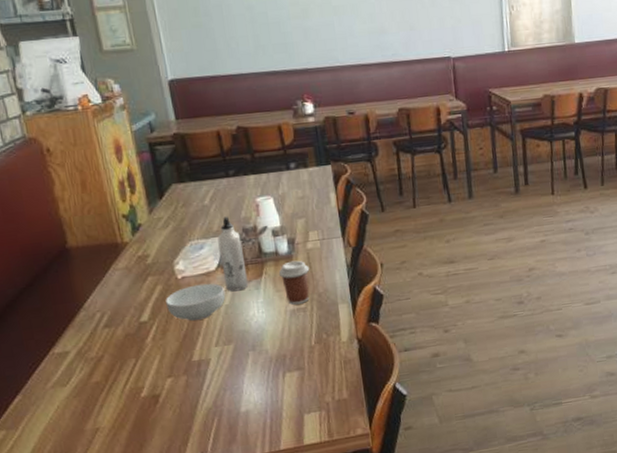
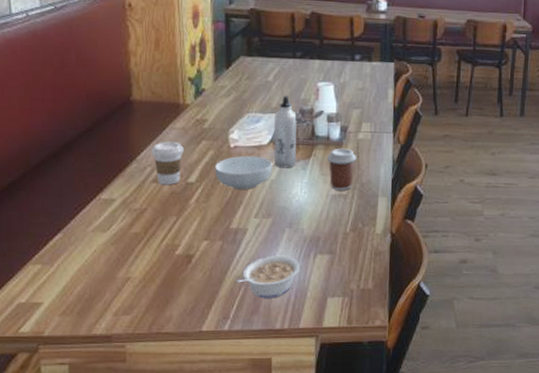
coffee cup: none [97,282,133,329] -> present [151,141,184,186]
legume: none [206,379,271,427] -> present [234,255,299,298]

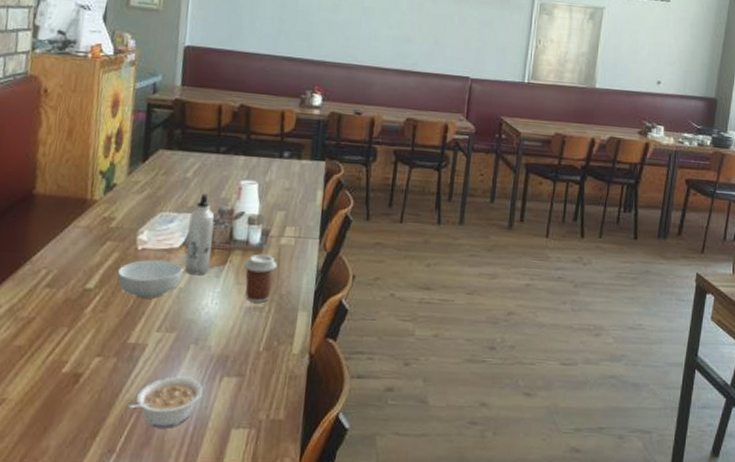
coffee cup: present [151,141,184,186] -> none [48,240,86,291]

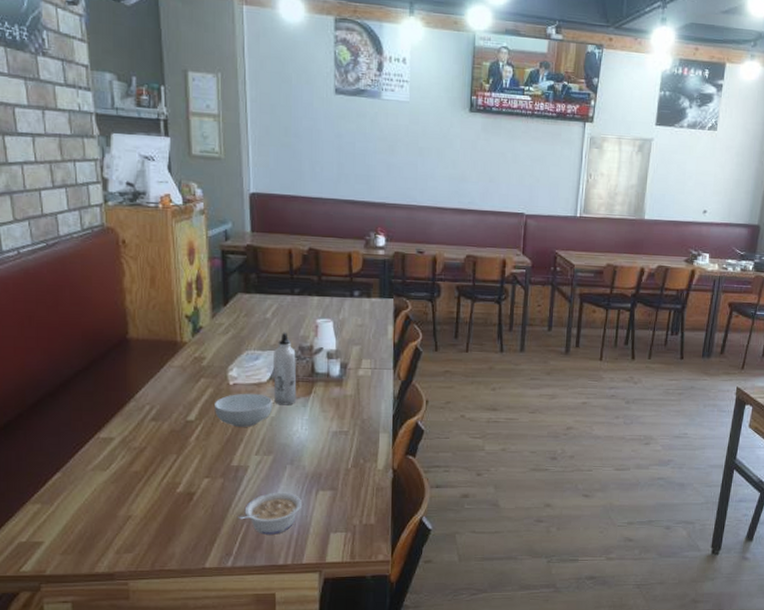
coffee cup: present [244,254,278,303] -> none [328,384,358,427]

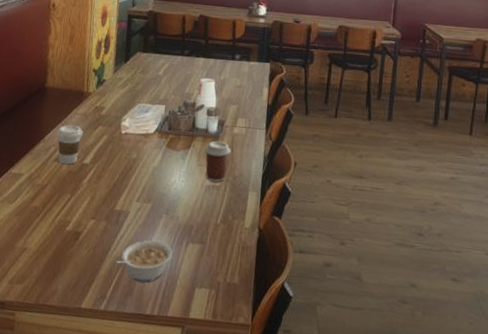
coffee cup: none [150,379,182,424] -> present [56,124,83,165]
cereal bowl: present [215,393,273,427] -> none [106,142,157,174]
water bottle: present [273,332,297,405] -> none [158,88,181,157]
coffee cup: none [328,384,358,427] -> present [205,140,232,182]

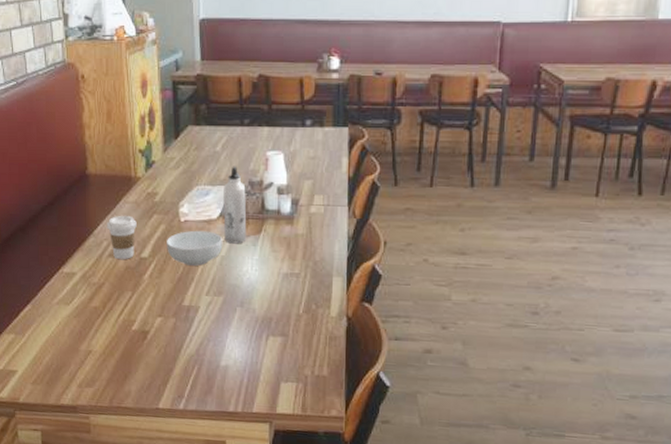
cereal bowl: none [106,142,157,174] -> present [167,230,223,266]
legume: present [114,239,173,283] -> none [188,335,252,380]
water bottle: none [158,88,181,157] -> present [223,166,247,244]
coffee cup: present [205,140,232,182] -> none [278,222,310,269]

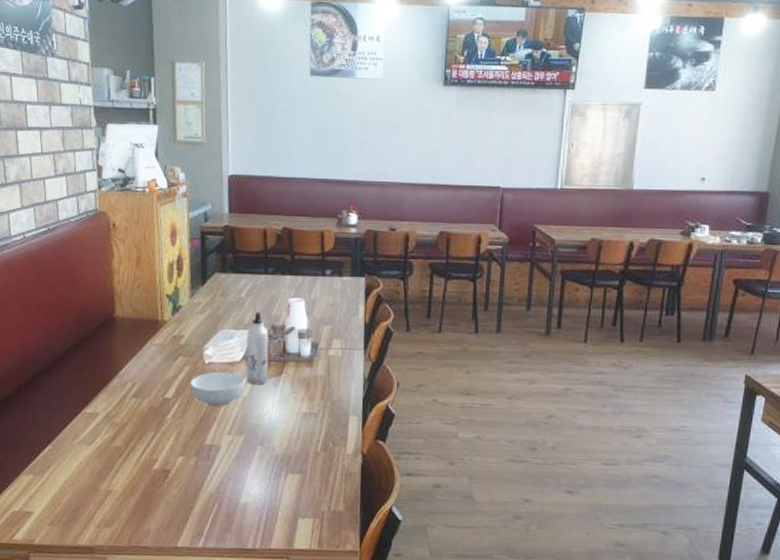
coffee cup: present [107,215,137,260] -> none [132,357,162,401]

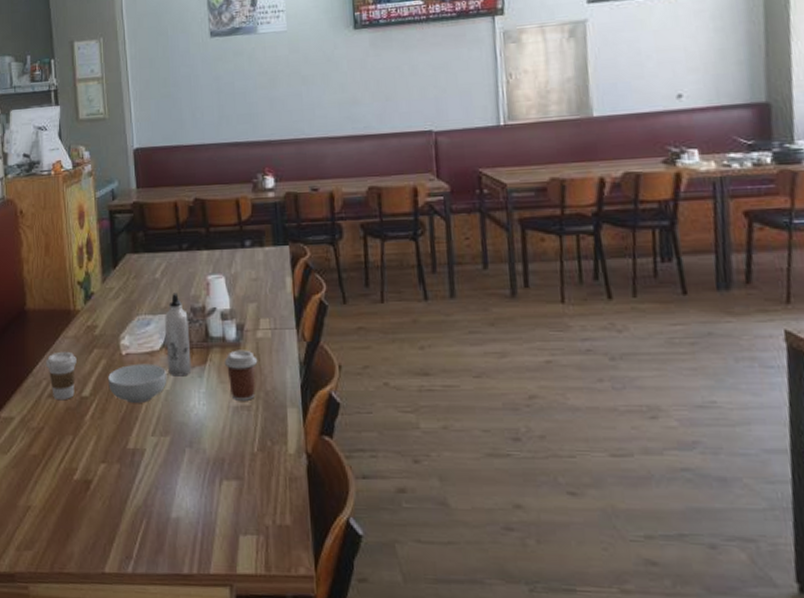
coffee cup: none [132,357,162,401] -> present [46,351,77,401]
coffee cup: none [299,365,328,409] -> present [225,350,258,401]

